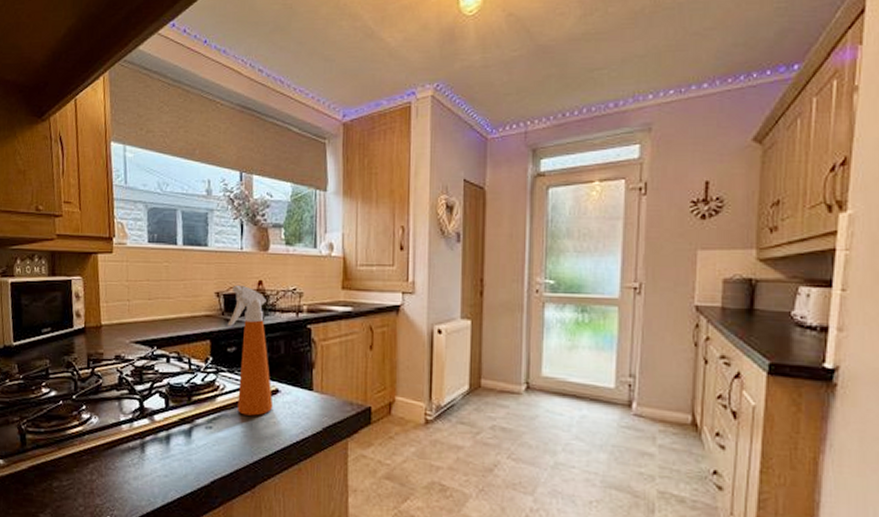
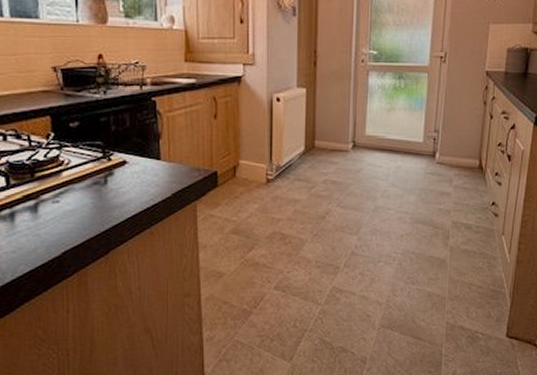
spray bottle: present [227,284,274,416] -> none [68,58,122,187]

